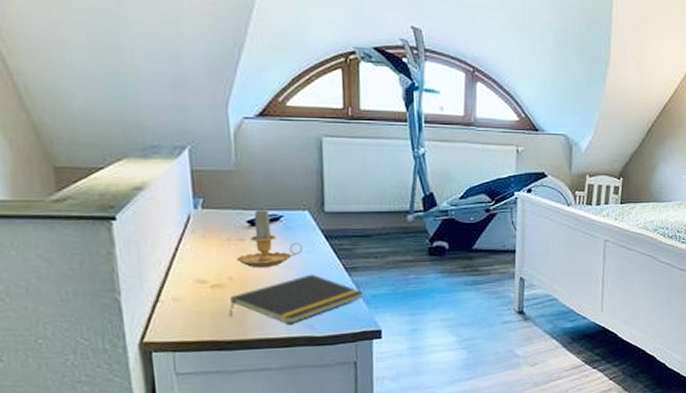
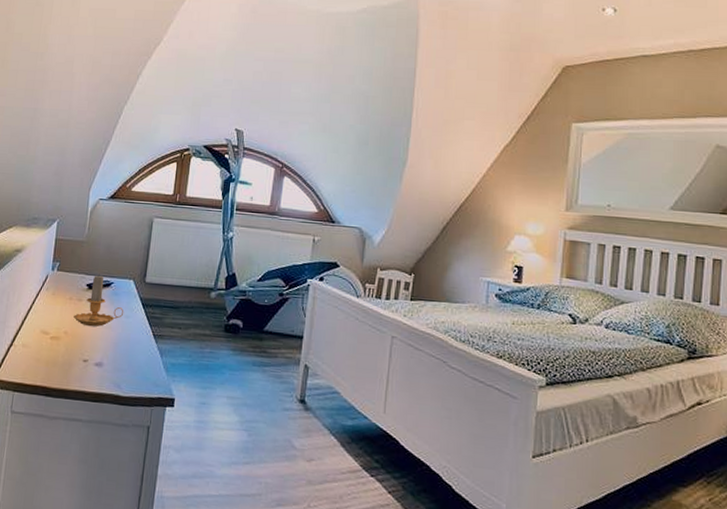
notepad: present [228,274,364,324] -> none [58,337,166,381]

